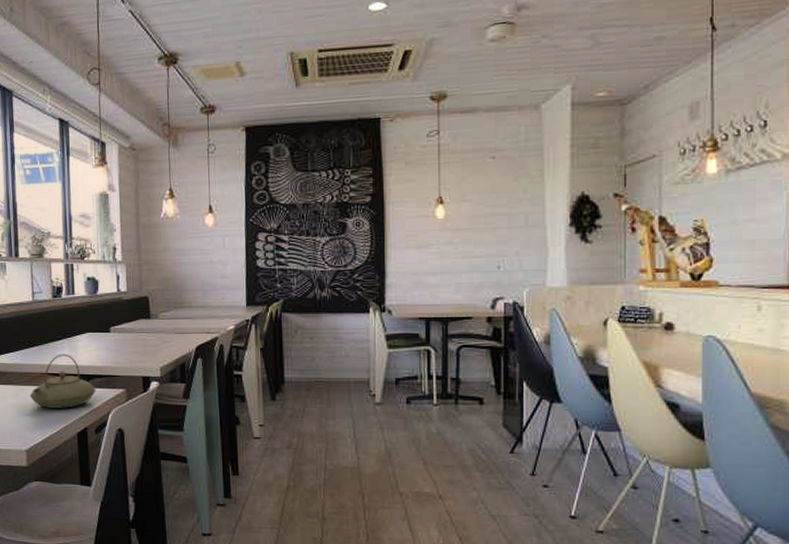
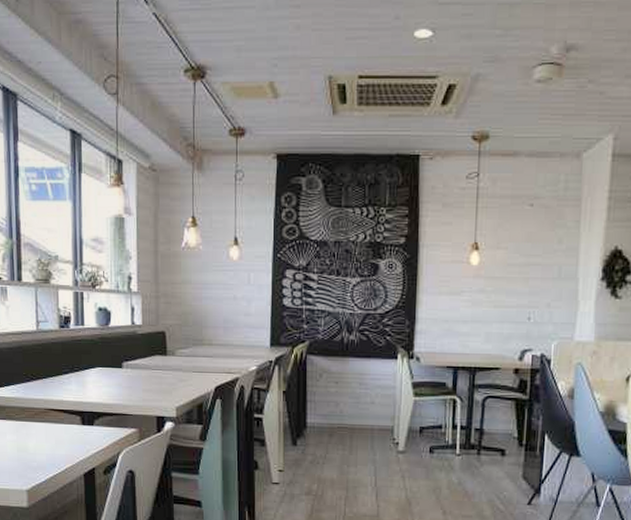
teapot: present [29,353,96,408] -> none [32,388,106,447]

